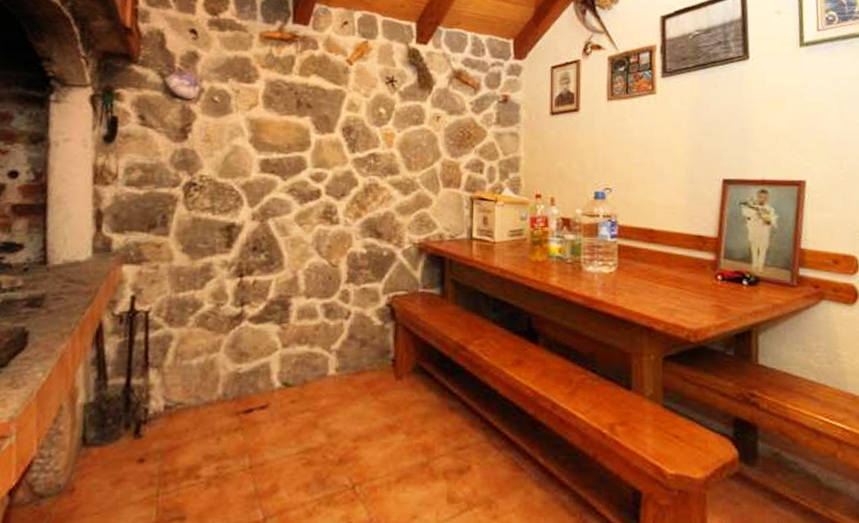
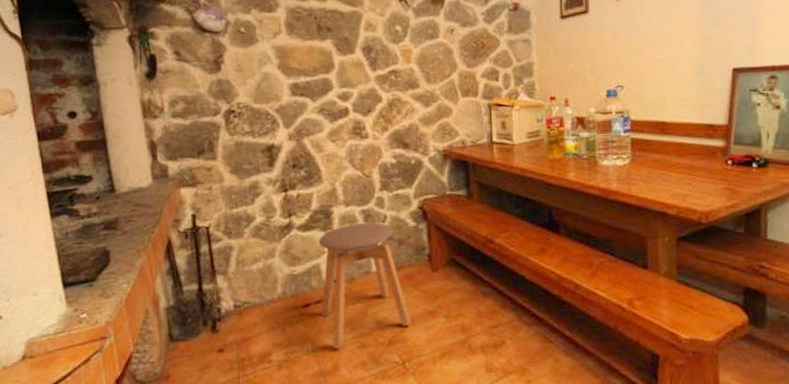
stool: none [264,317,367,466] -> present [318,222,411,349]

